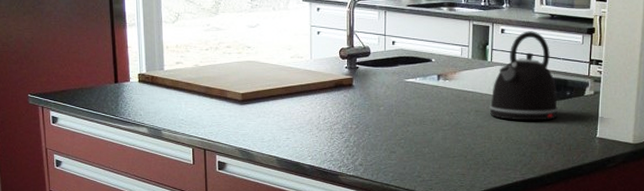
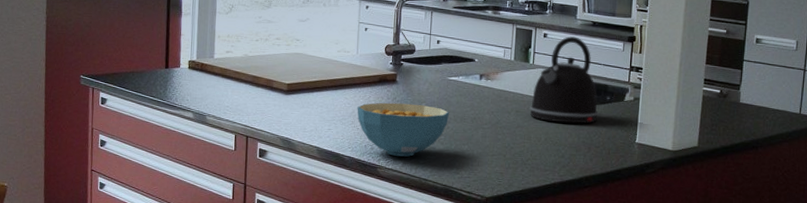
cereal bowl: none [314,108,409,162] -> present [357,102,450,157]

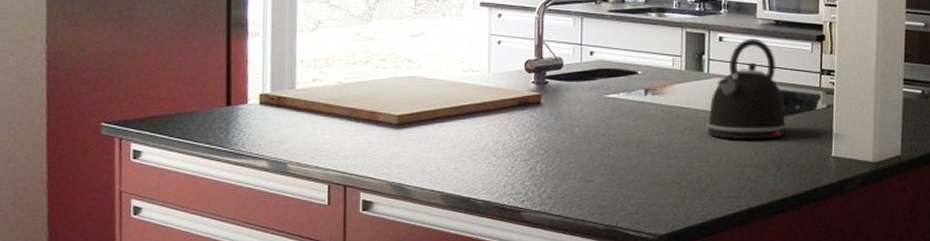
cereal bowl: present [357,102,450,157] -> none [491,129,610,195]

